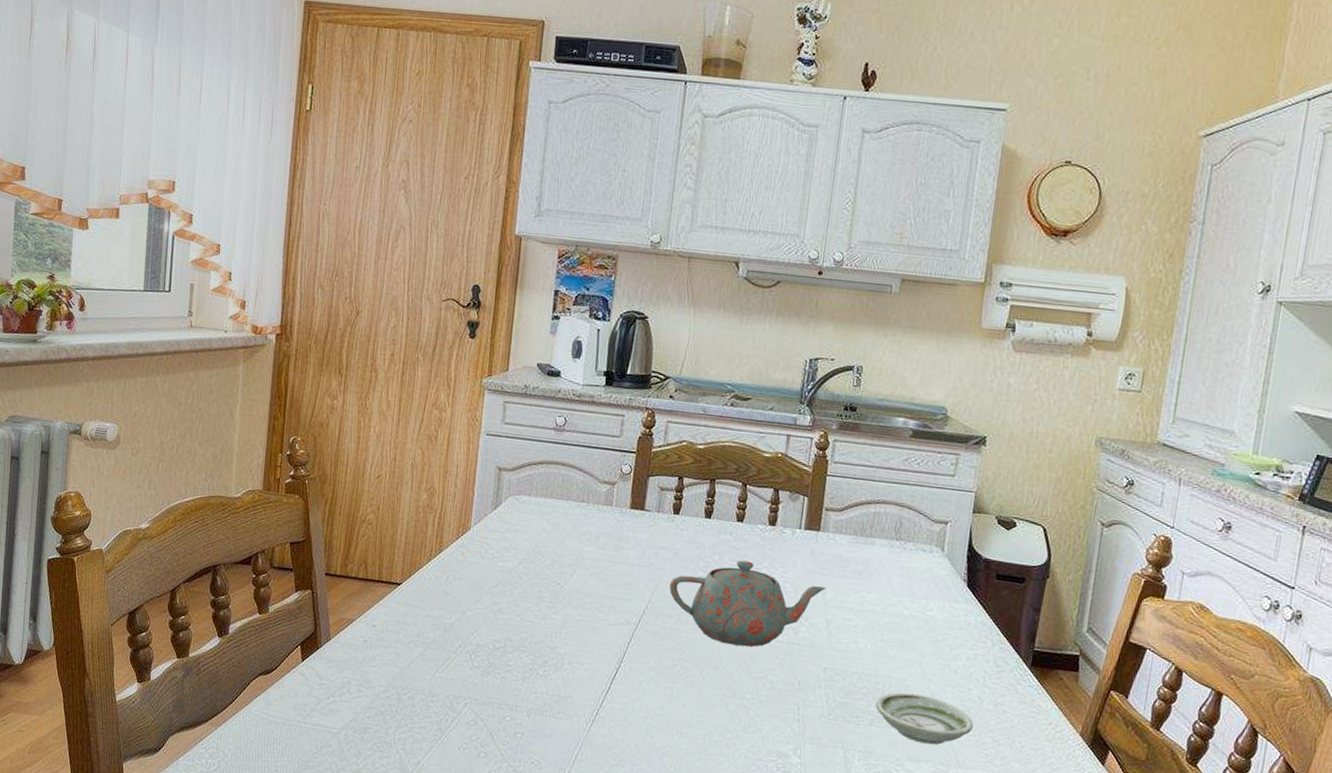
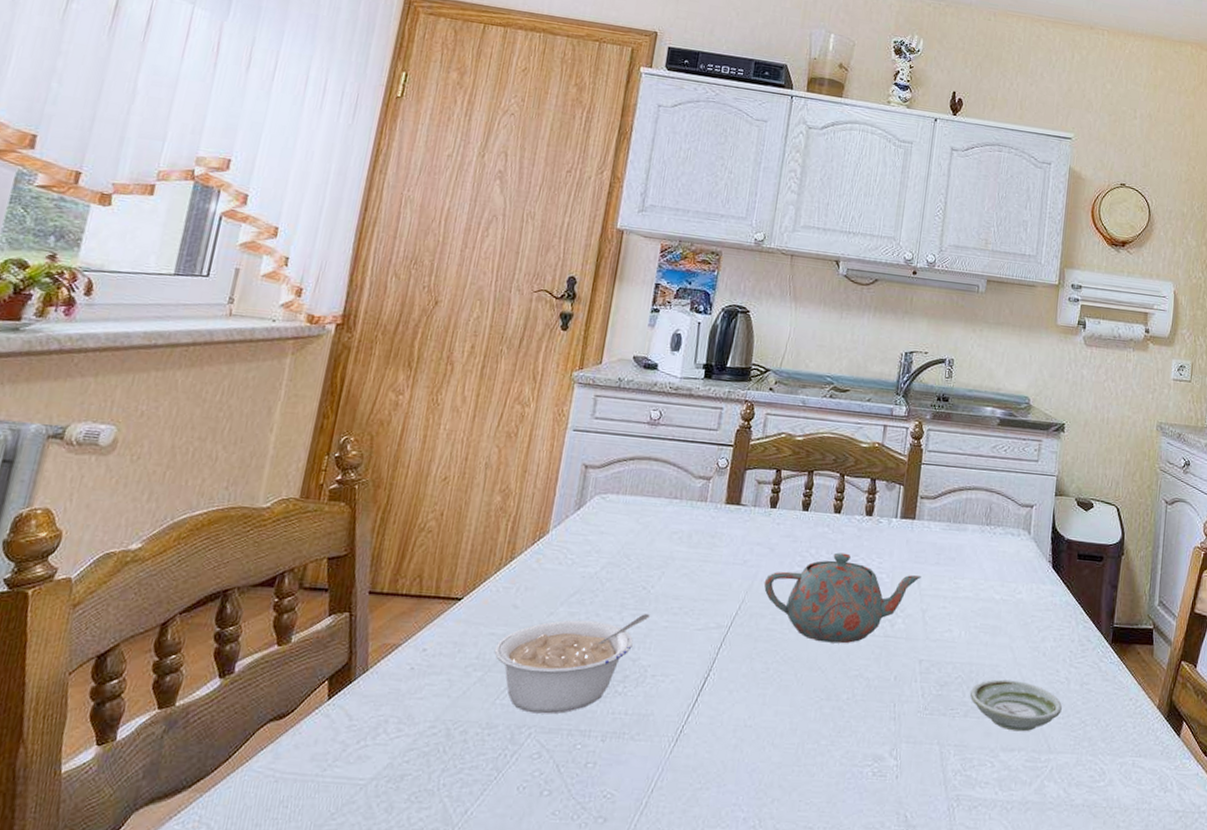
legume: none [431,607,565,689] -> present [494,614,651,714]

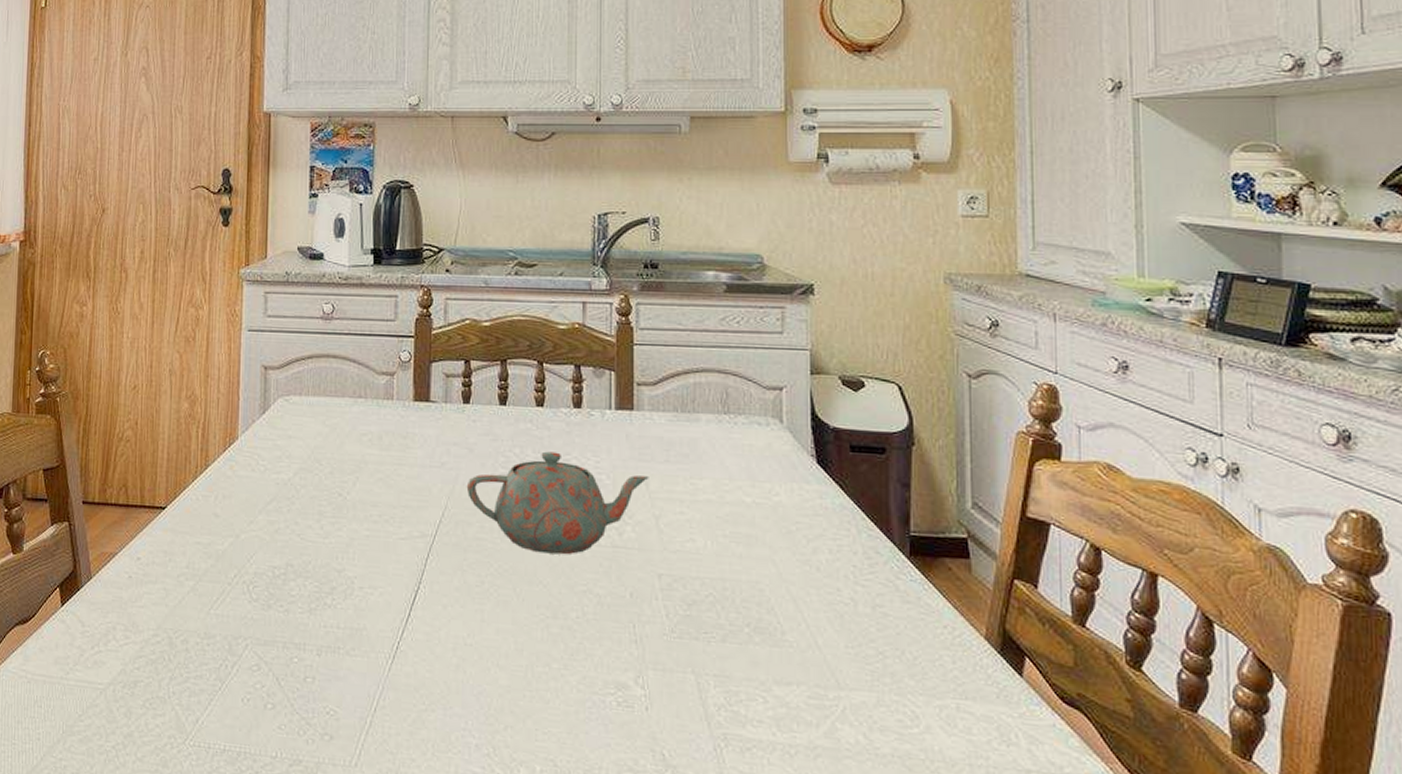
legume: present [494,614,651,714] -> none [202,522,351,626]
saucer: present [970,679,1062,732] -> none [727,598,849,663]

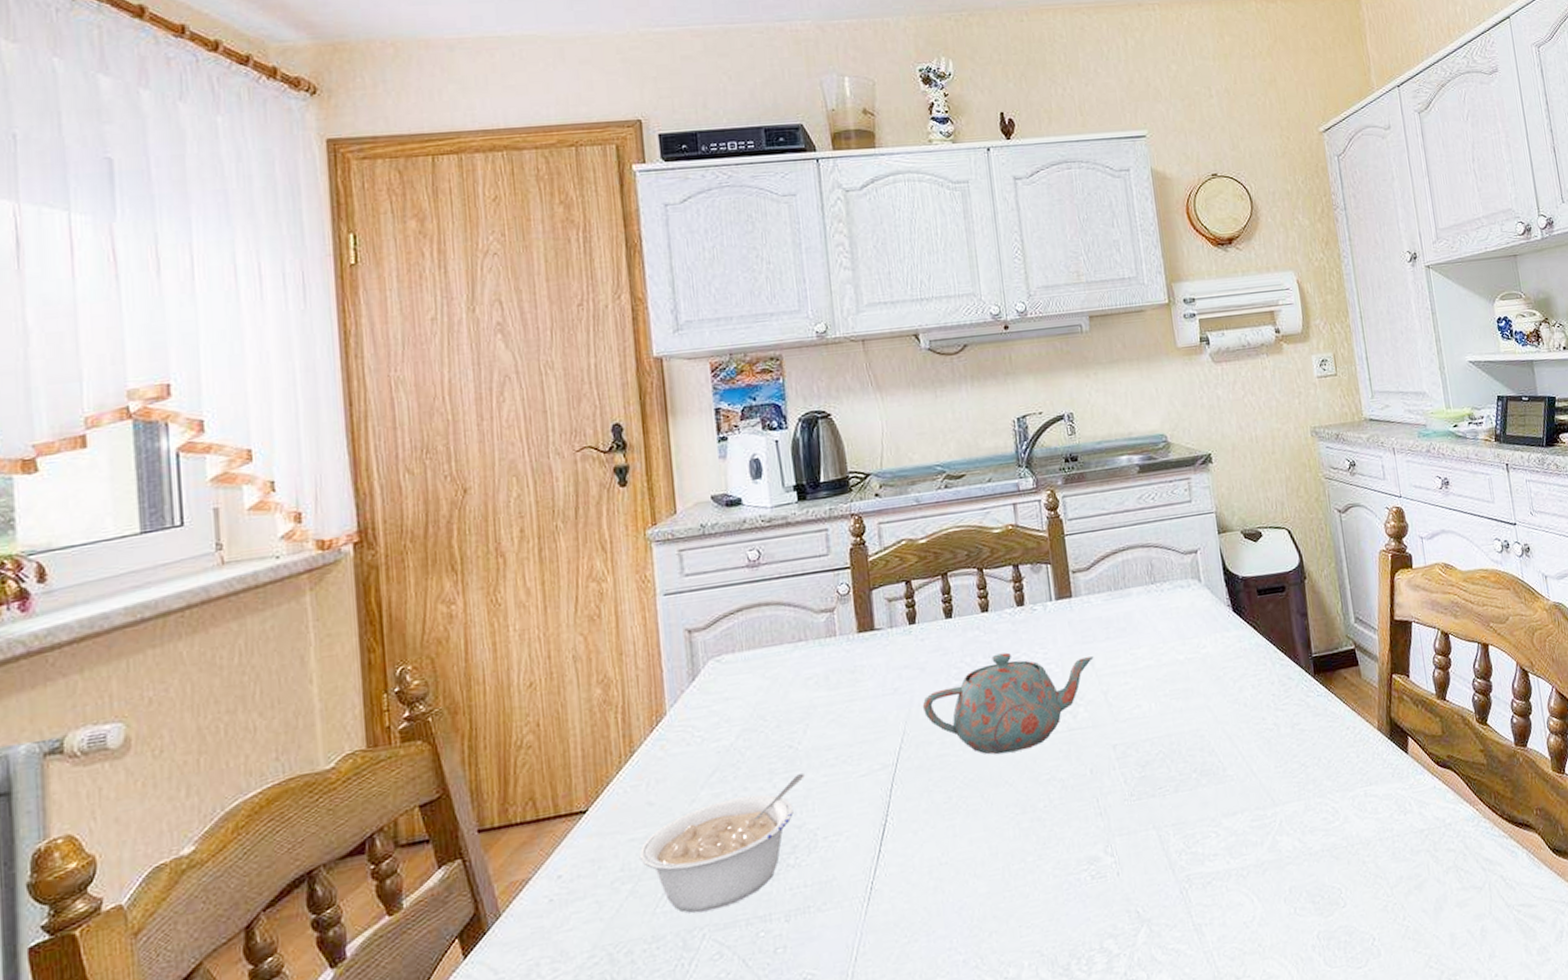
legume: none [202,522,351,626] -> present [639,773,806,913]

